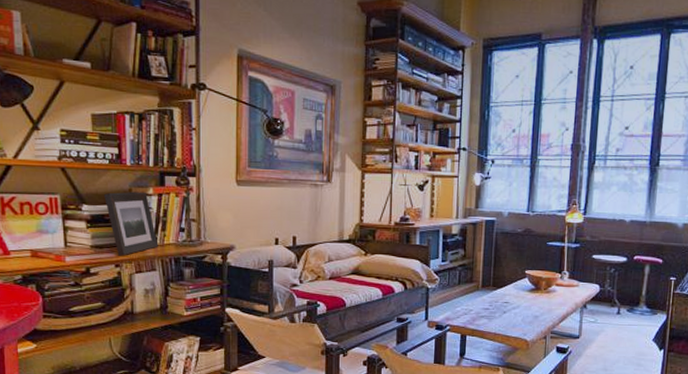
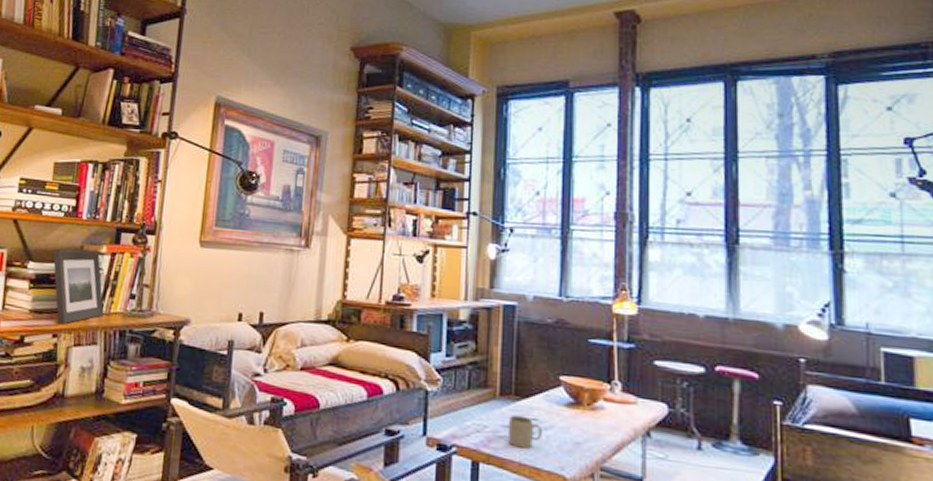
mug: none [487,300,512,323] -> present [507,415,543,449]

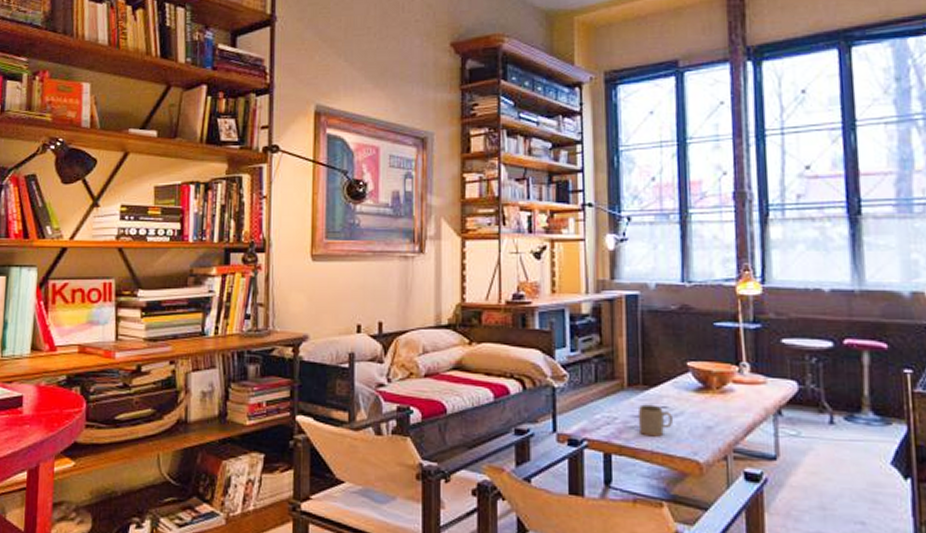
picture frame: present [53,249,104,325] -> none [162,272,220,351]

